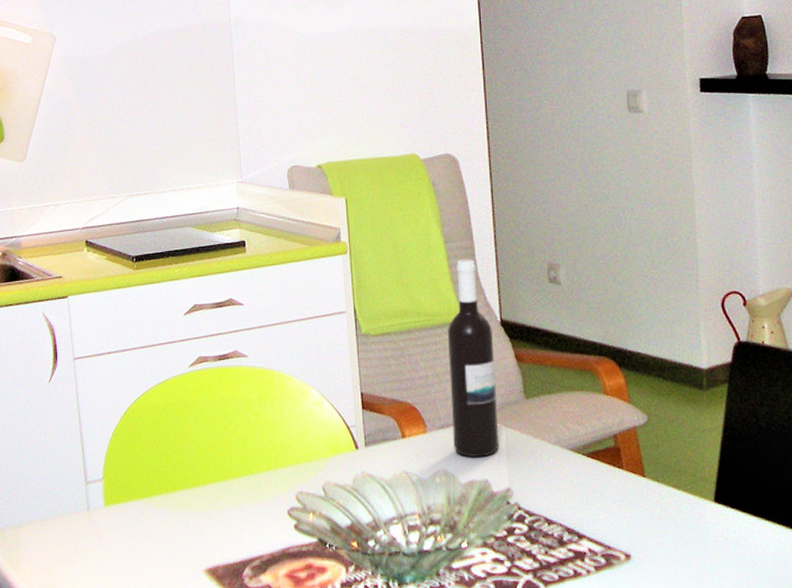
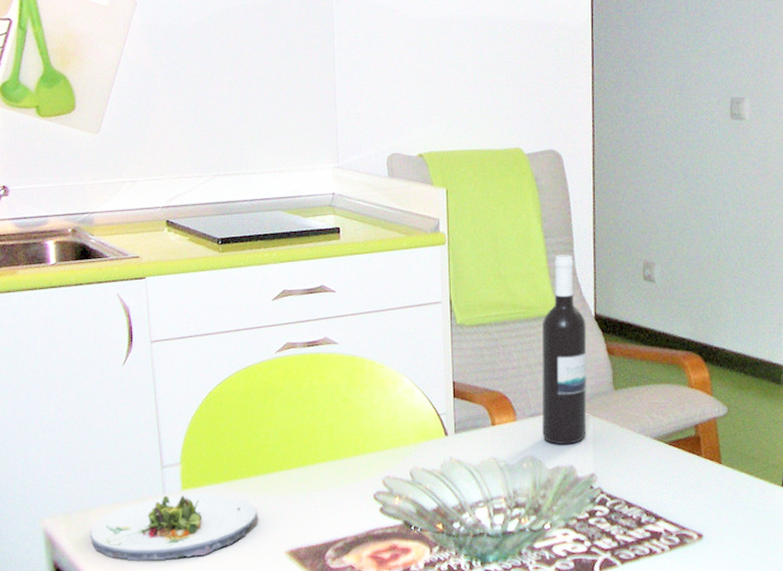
salad plate: none [21,508,176,578] -> present [90,492,258,561]

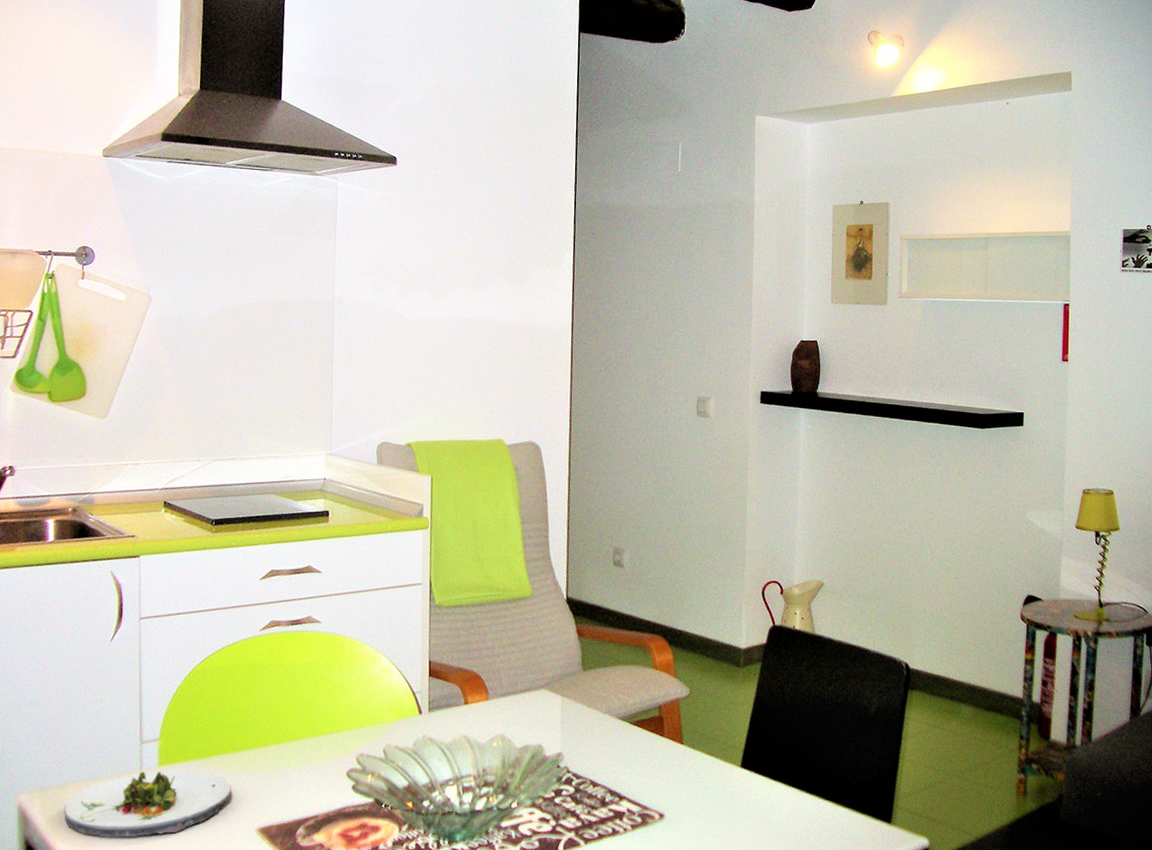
wine bottle: present [542,255,587,444] -> none [513,540,558,723]

